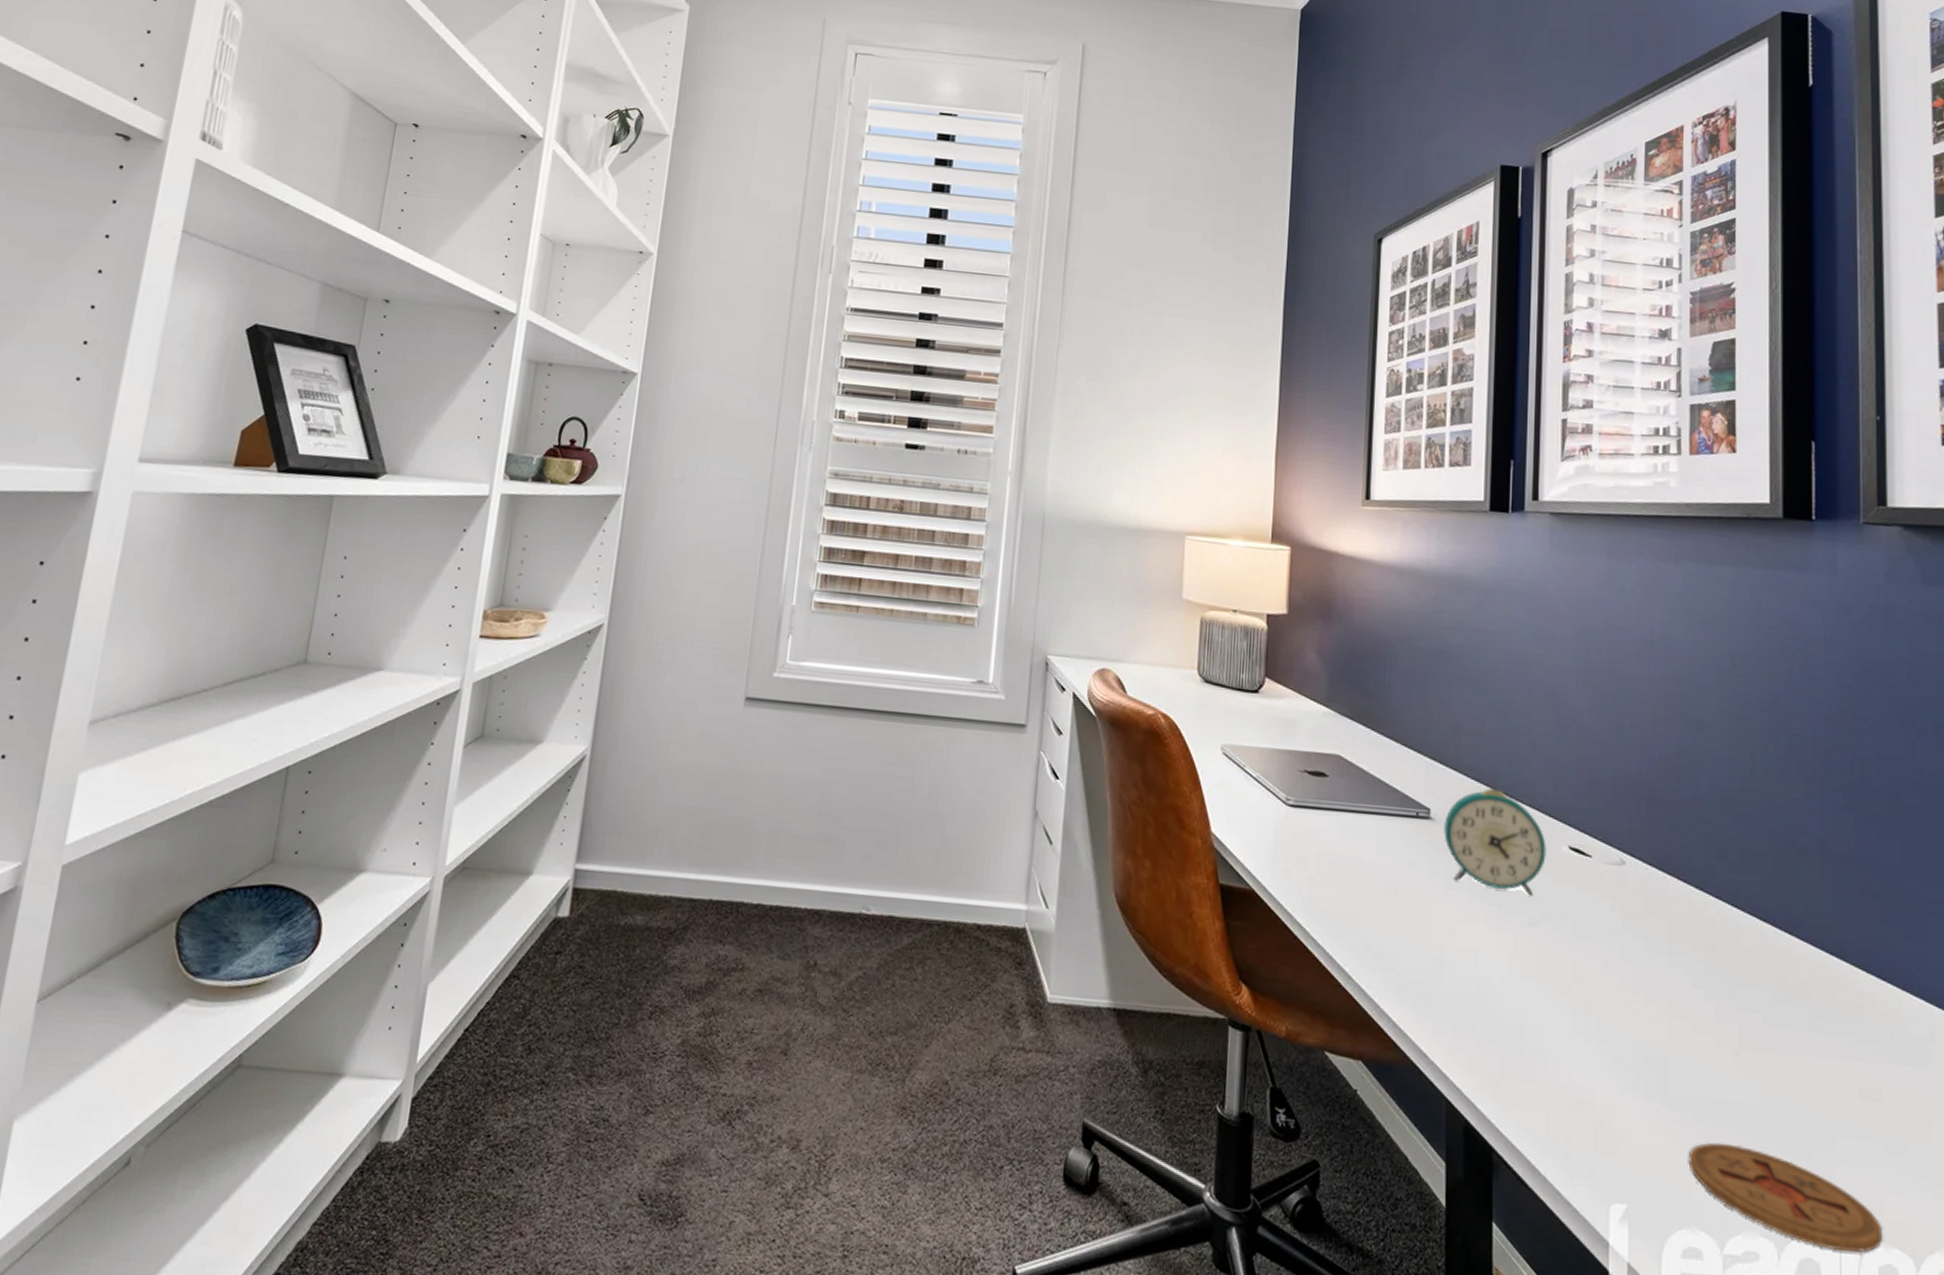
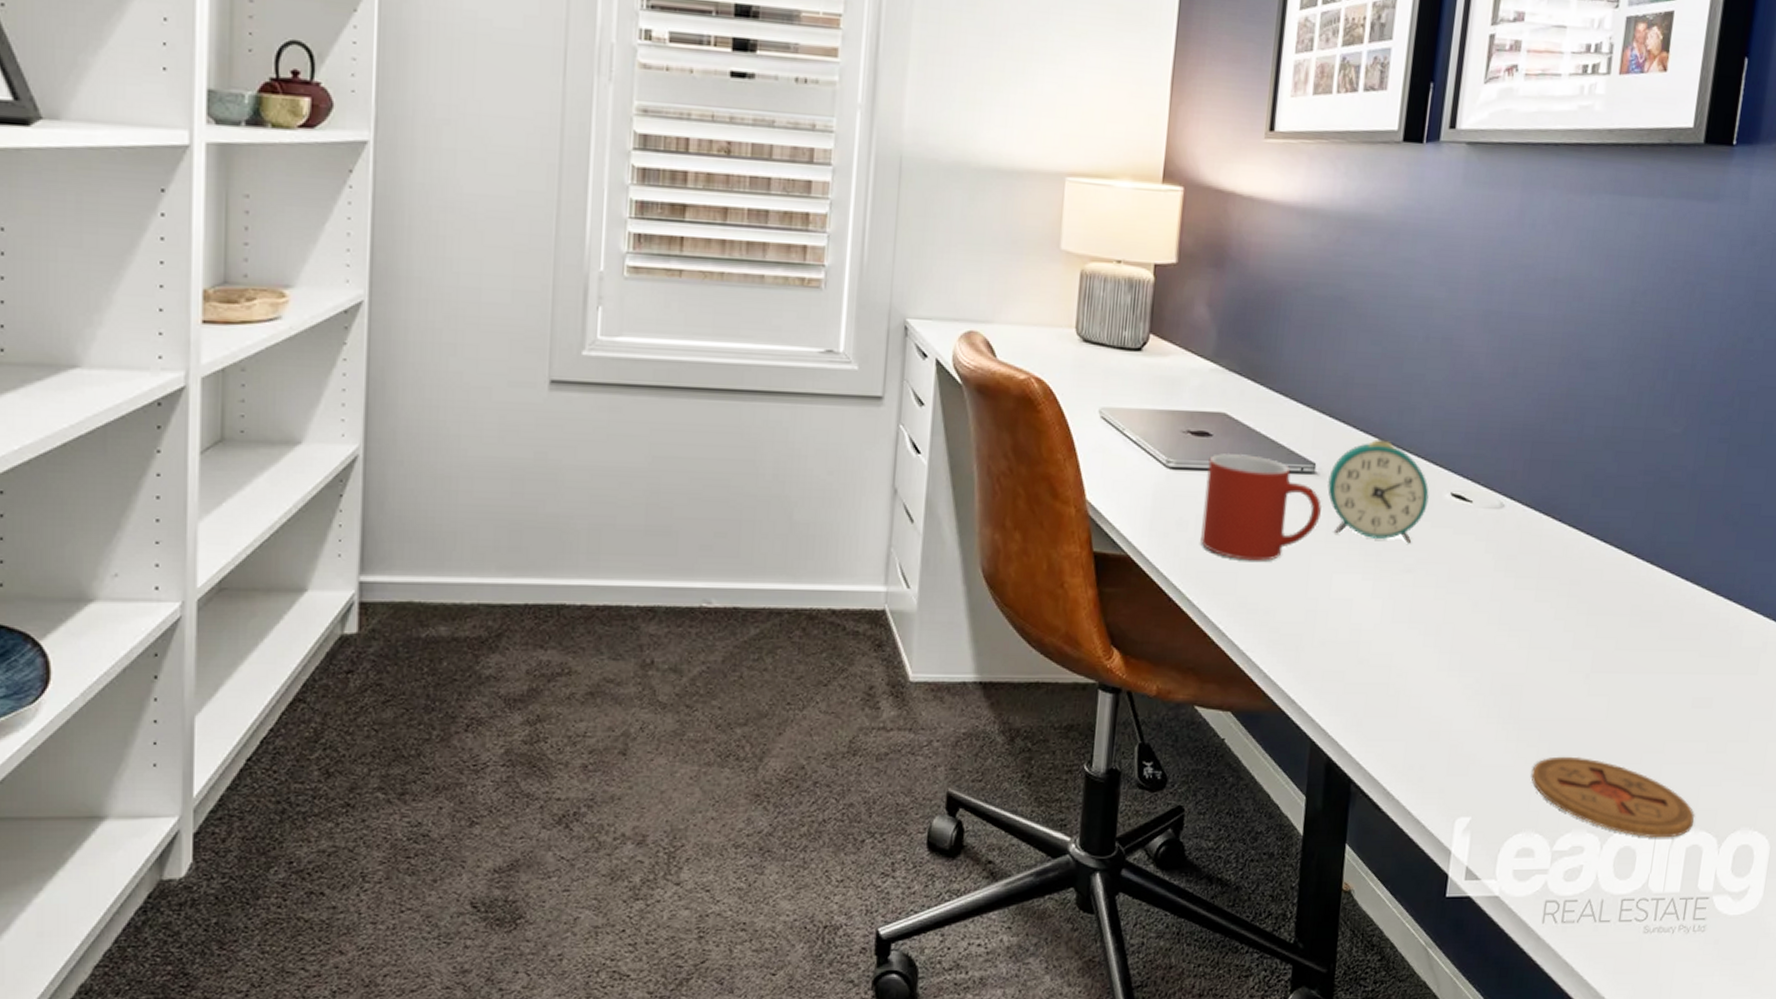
mug: none [1322,793,1439,905] -> present [1201,452,1322,561]

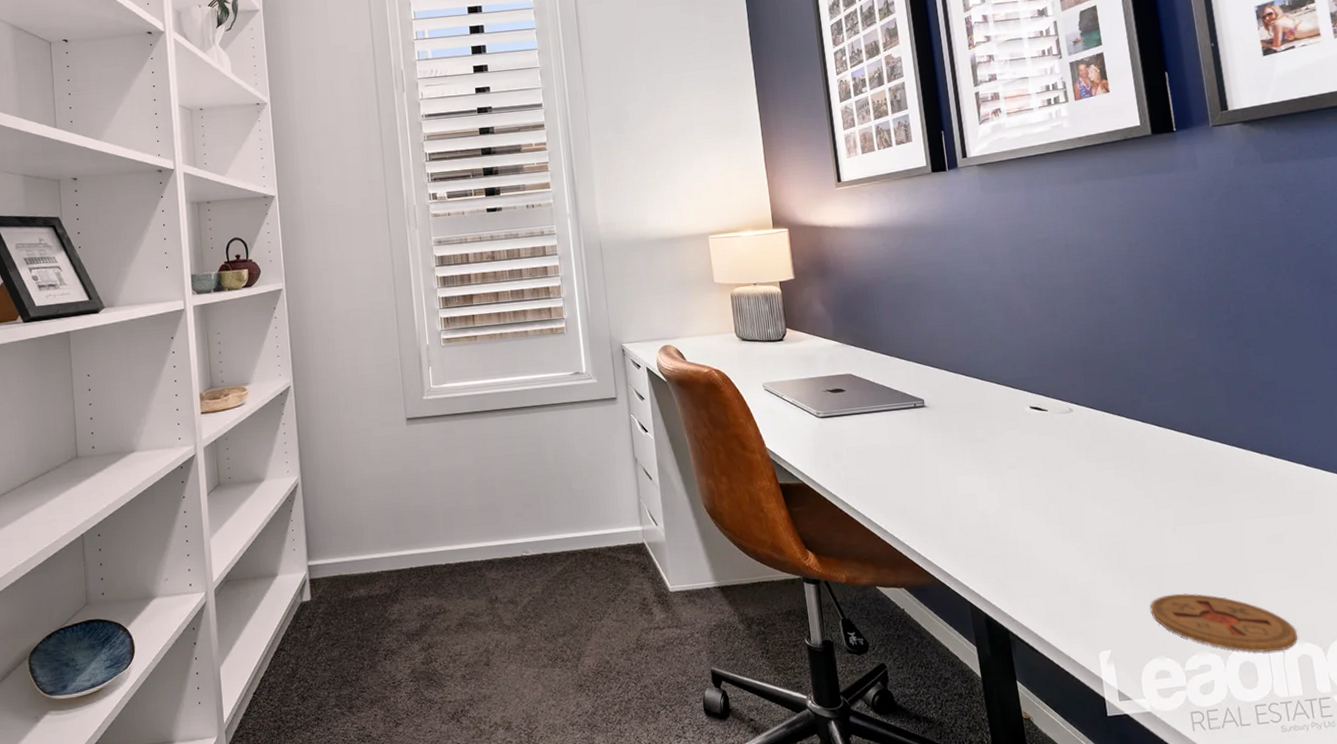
mug: present [1201,452,1322,561] -> none [846,400,937,476]
alarm clock: present [1327,438,1429,544] -> none [935,375,1014,448]

